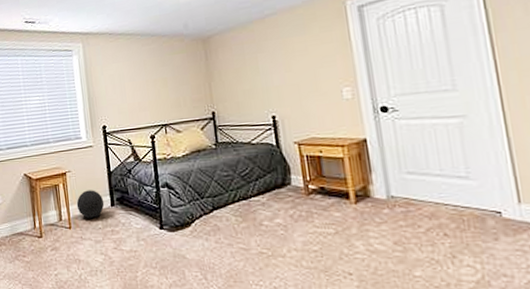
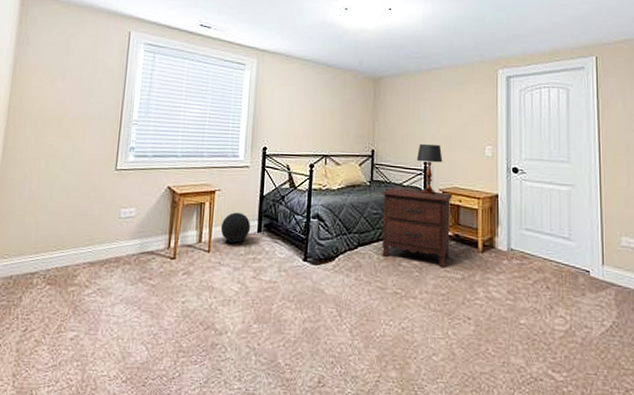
nightstand: none [229,144,317,223] -> present [381,188,453,267]
table lamp: none [262,95,294,150] -> present [416,143,443,195]

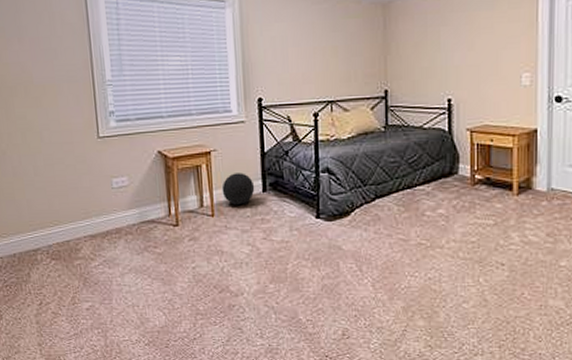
nightstand: present [381,188,453,267] -> none [399,131,483,214]
table lamp: present [416,143,443,195] -> none [438,76,470,137]

